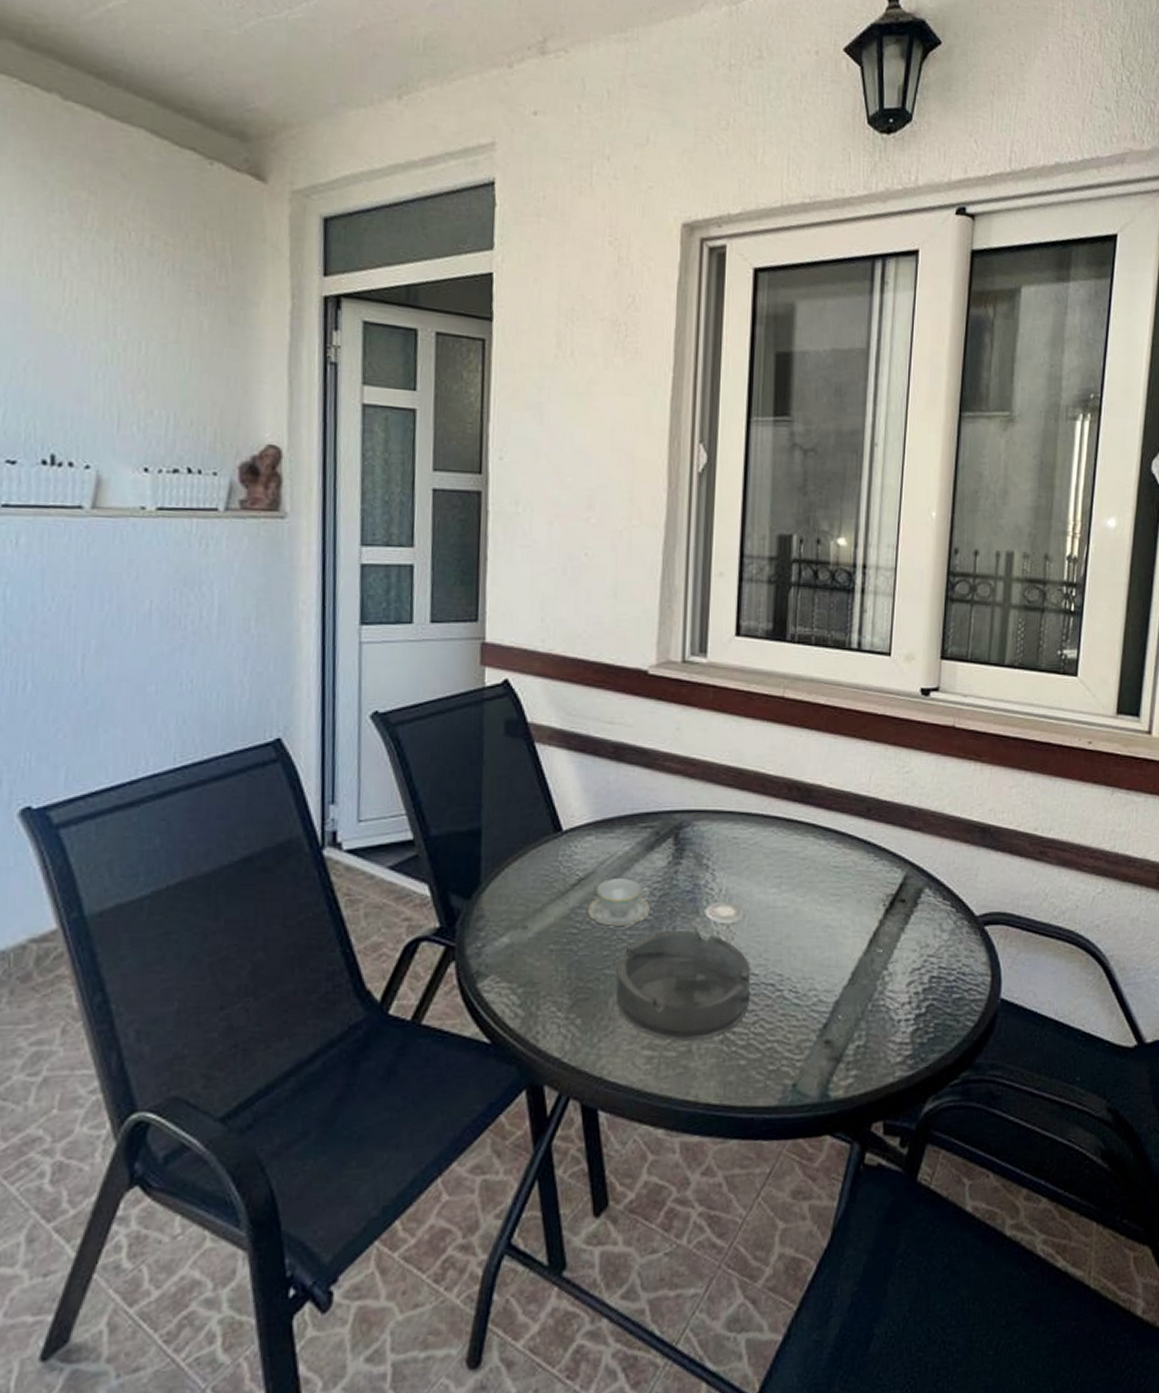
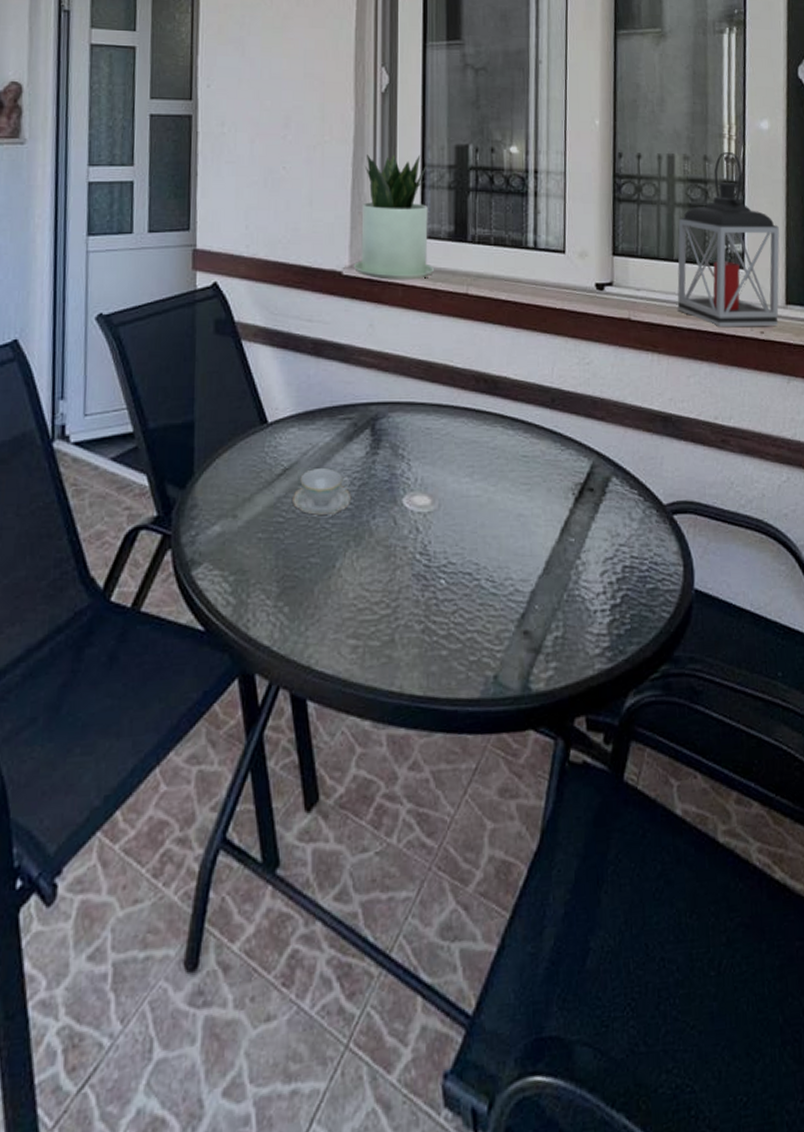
ashtray: present [616,930,750,1042] -> none [321,519,448,631]
planter: none [660,542,750,681] -> present [353,155,435,280]
lantern: none [1005,550,1118,737] -> present [677,151,780,328]

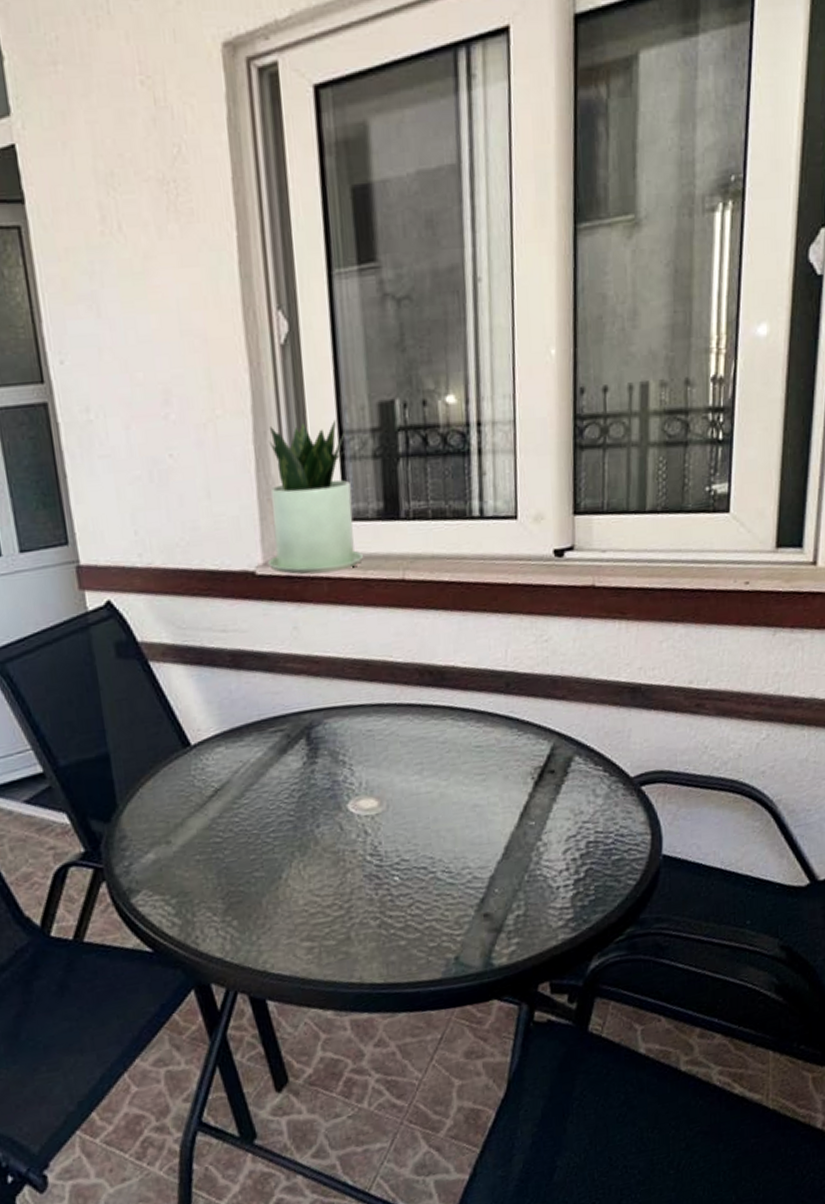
teacup: present [293,468,352,515] -> none [228,783,292,831]
lantern: present [677,151,780,328] -> none [649,369,774,583]

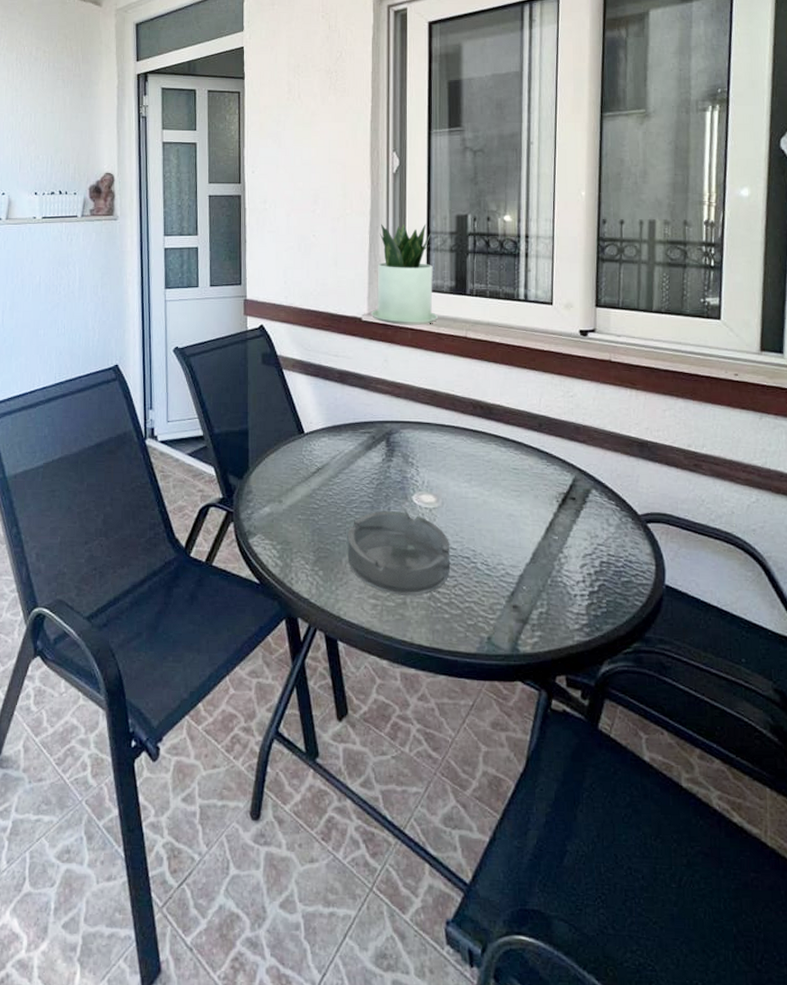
ashtray: none [265,826,403,931] -> present [347,511,450,596]

